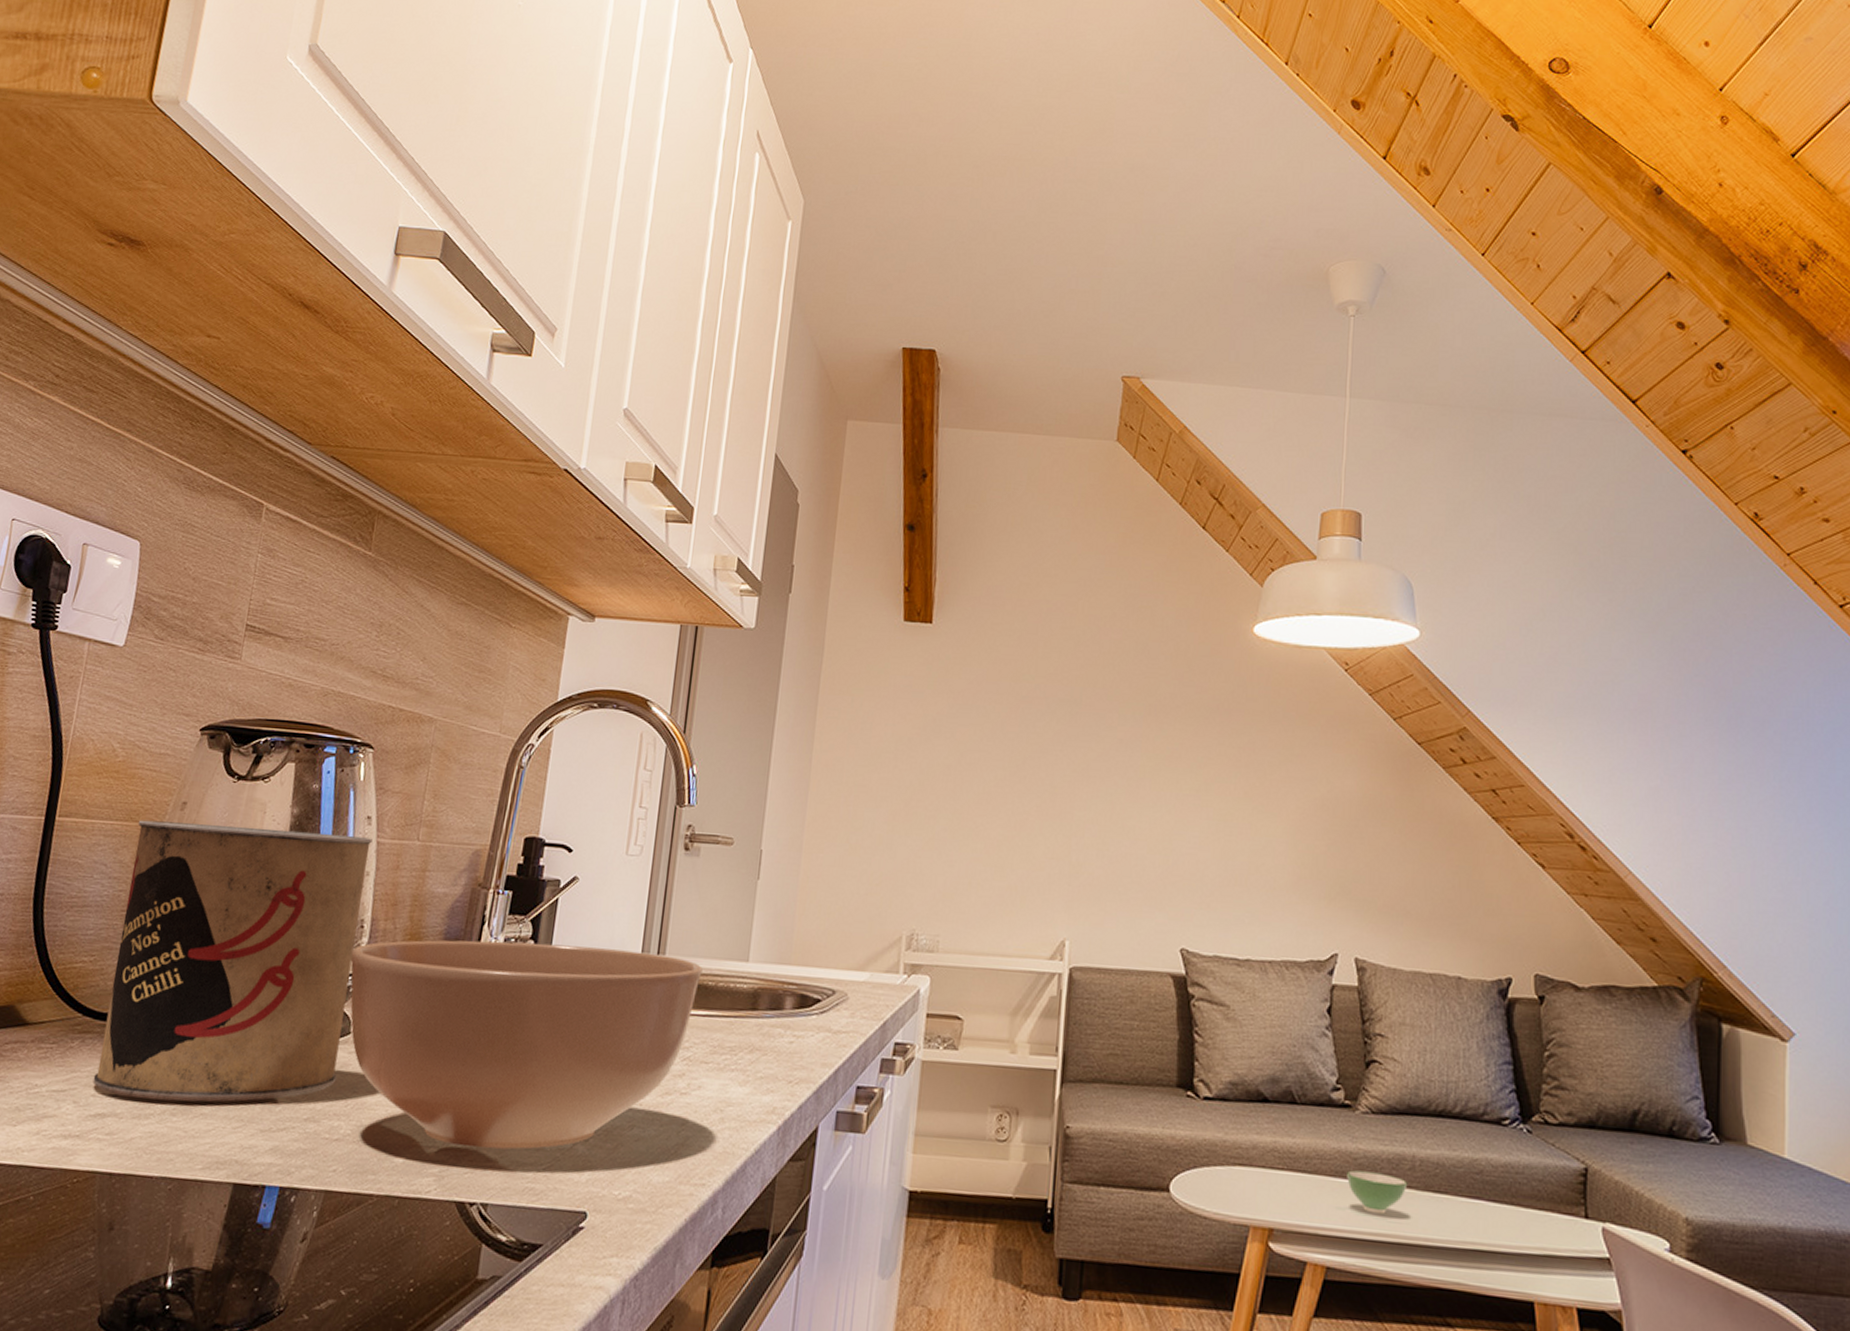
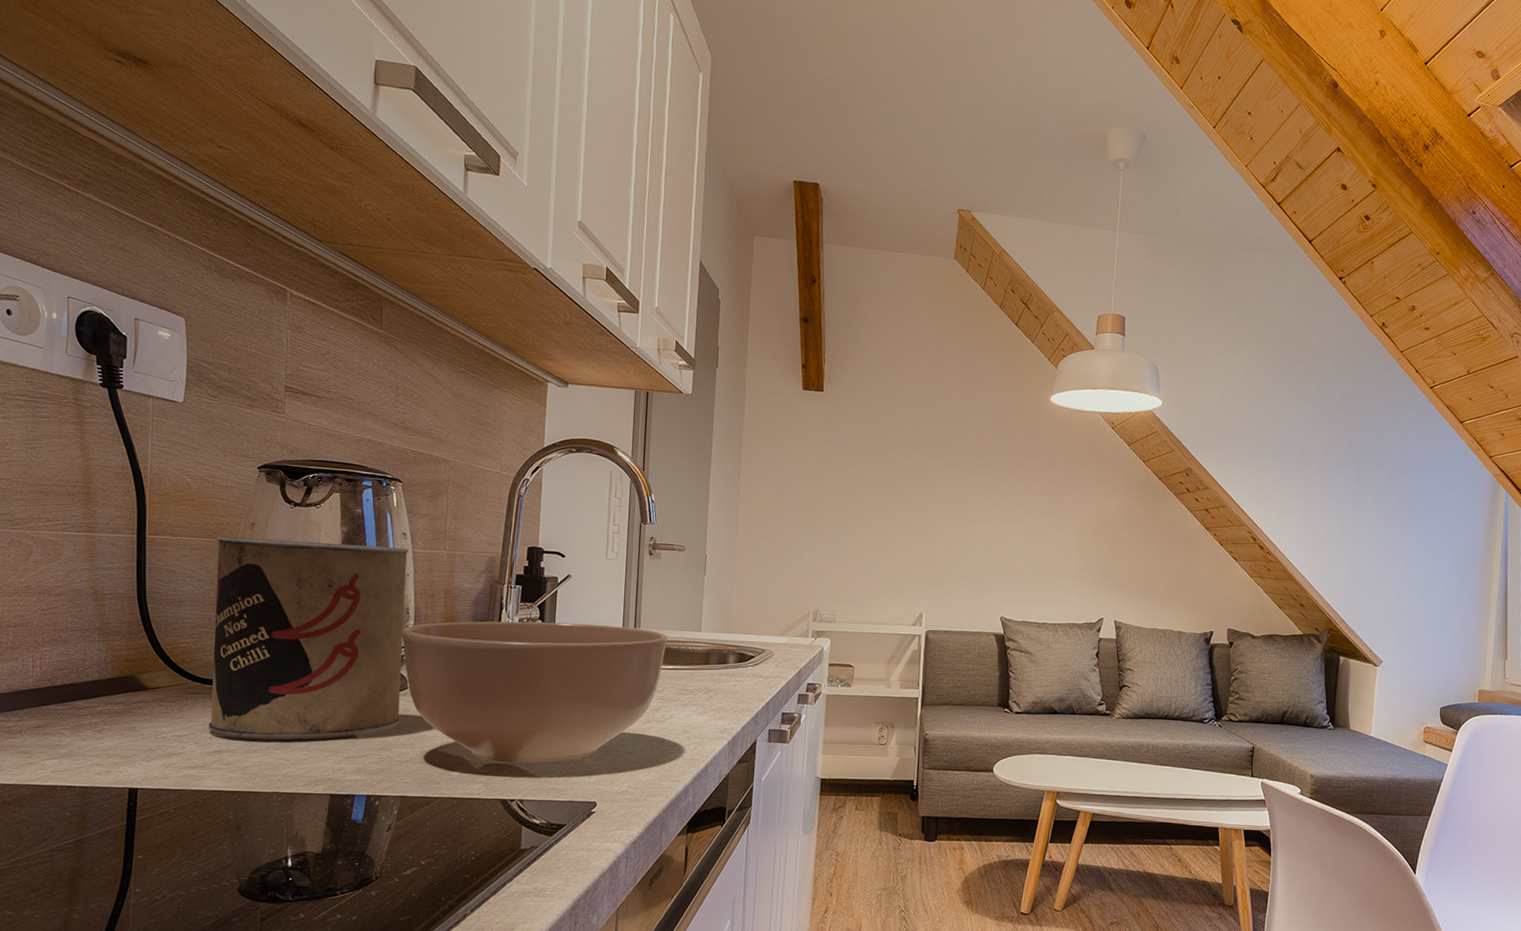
bowl: present [1345,1170,1408,1215] -> none [1105,754,1145,780]

